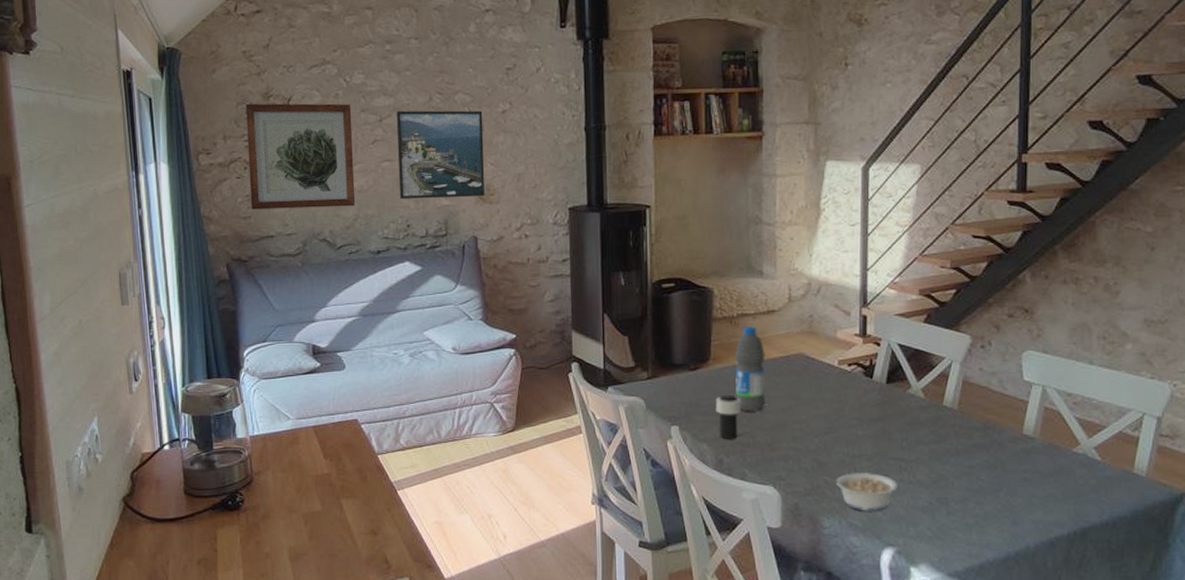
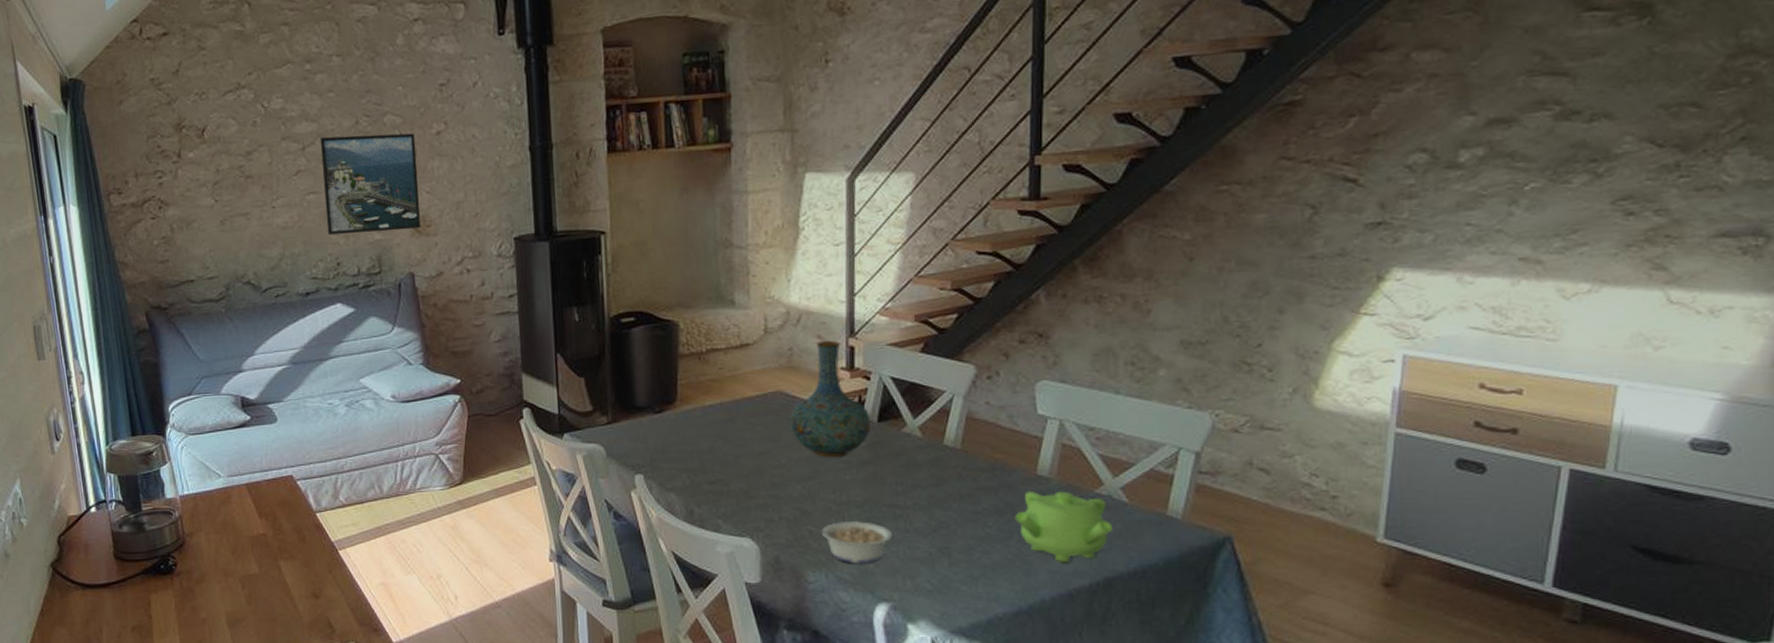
wall art: present [245,103,356,210] -> none [156,132,281,253]
cup: present [715,395,742,439] -> none [684,439,714,488]
water bottle: present [734,326,765,412] -> none [703,362,740,457]
vase: none [809,309,881,414] -> present [790,340,872,457]
teapot: none [1003,449,1087,513] -> present [1014,491,1112,562]

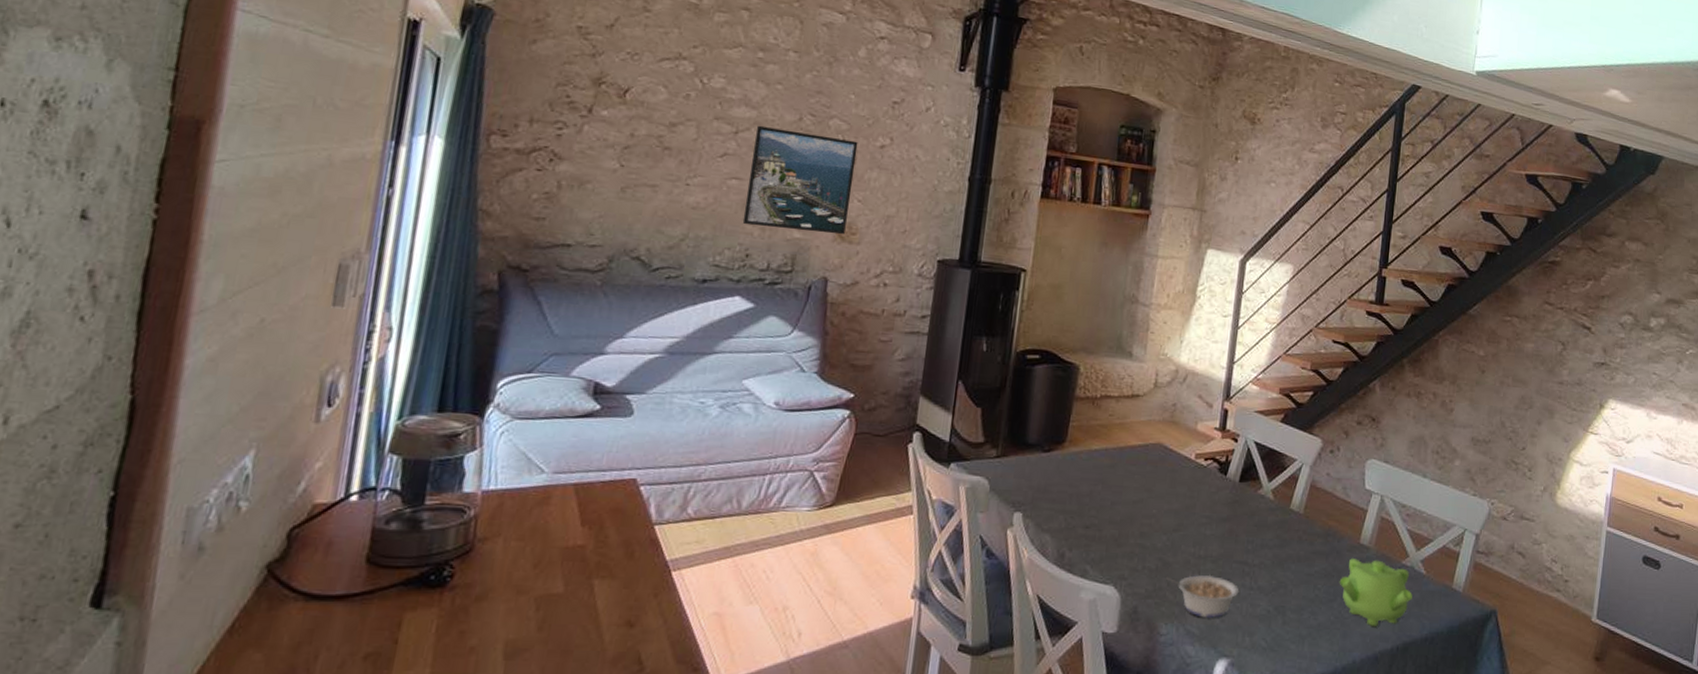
vase: present [790,340,872,457] -> none [1164,400,1234,512]

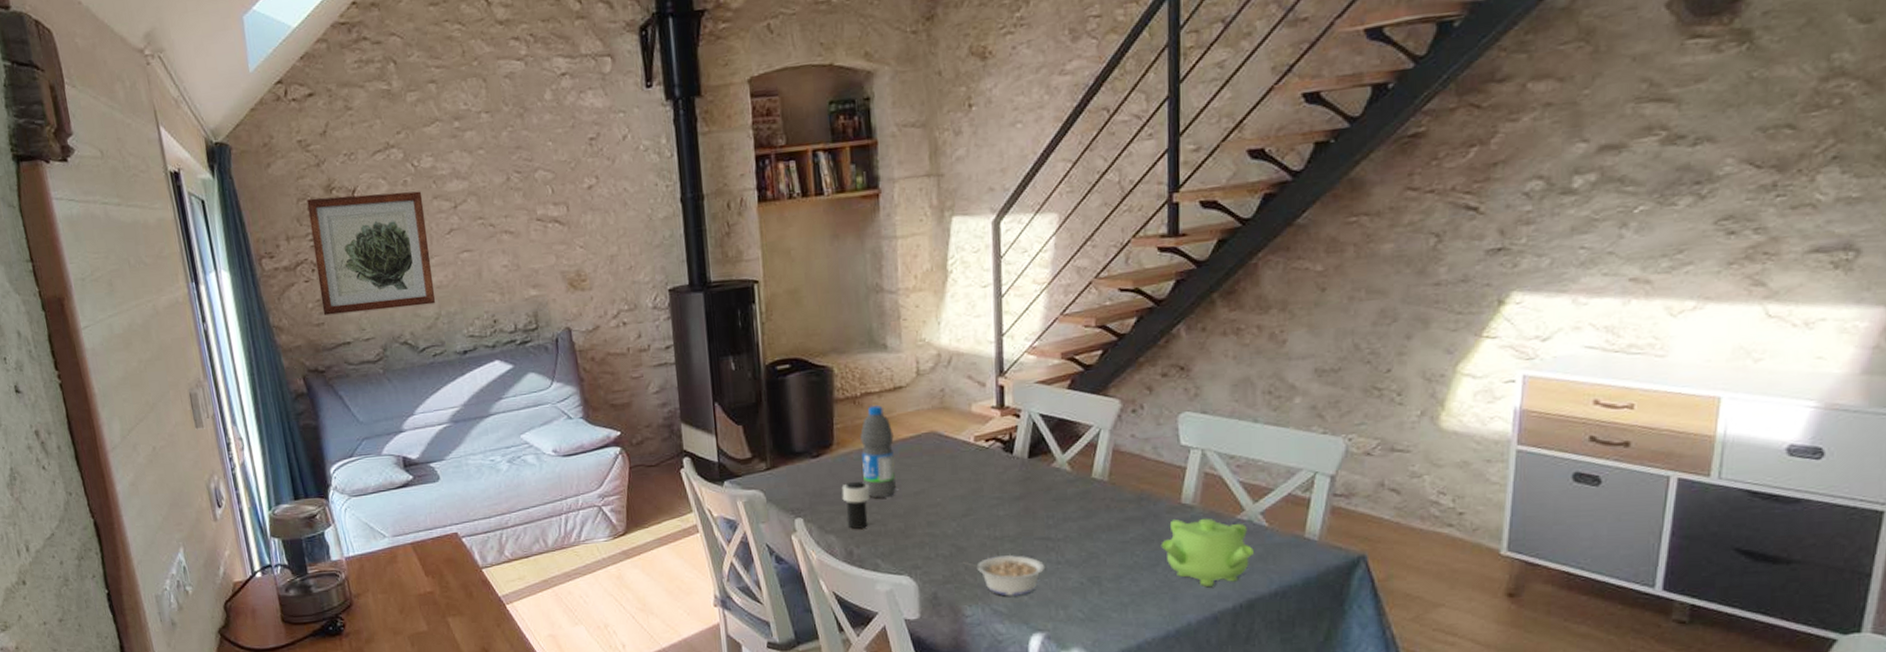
wall art: none [548,86,703,224] -> present [306,191,436,316]
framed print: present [742,125,858,235] -> none [471,188,575,293]
cup: none [1064,481,1093,531] -> present [841,481,871,529]
water bottle: none [1086,409,1124,503] -> present [859,405,896,498]

